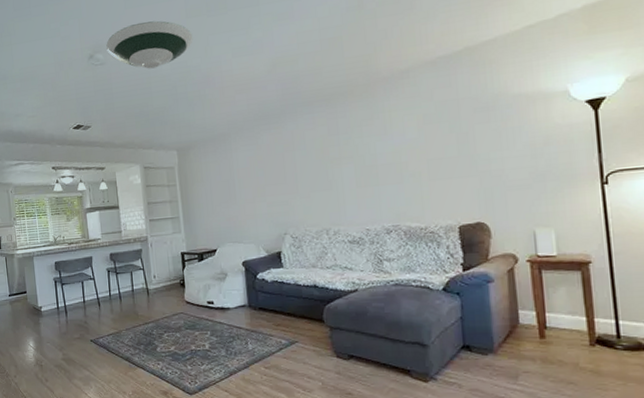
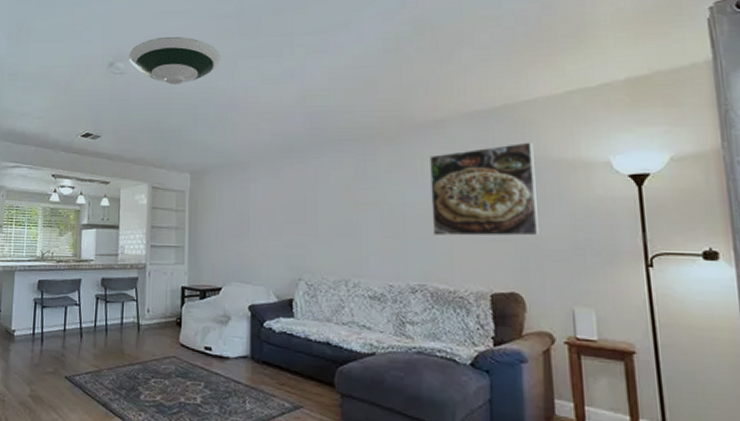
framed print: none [397,80,501,180] -> present [430,142,539,236]

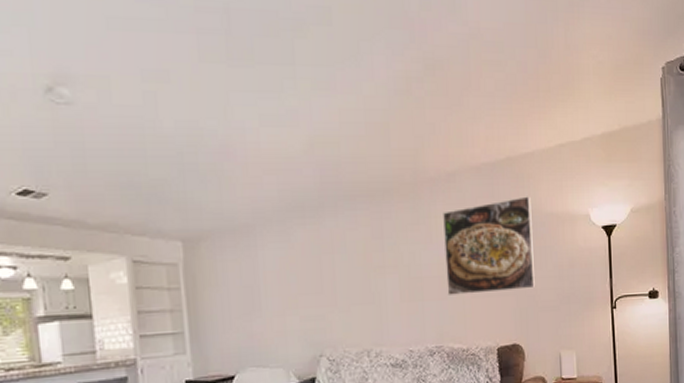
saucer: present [129,36,221,85] -> none [75,54,208,123]

